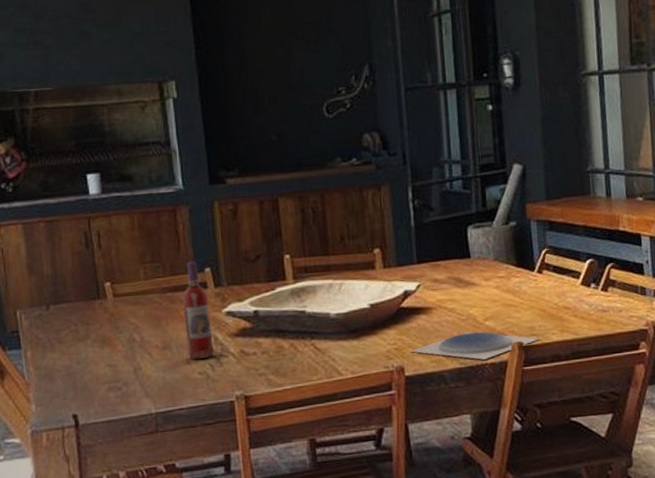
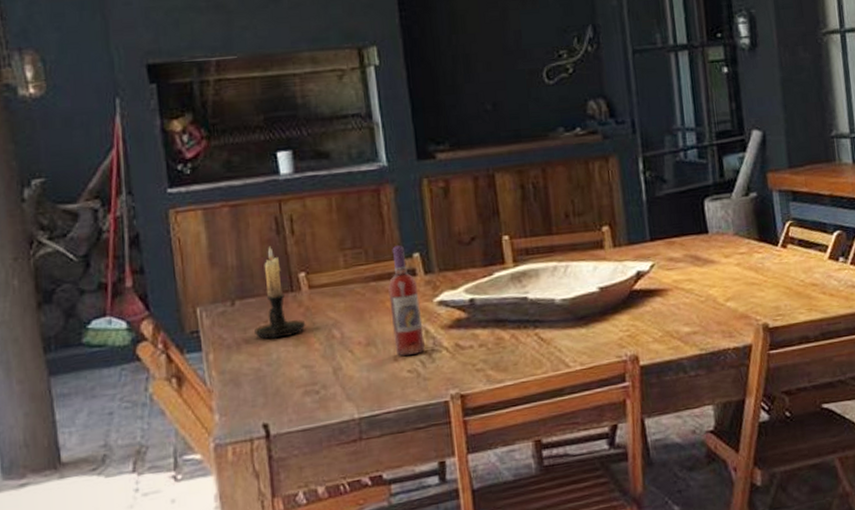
candle holder: none [66,258,111,341] -> present [254,246,306,340]
plate: present [410,332,540,360] -> none [645,313,786,345]

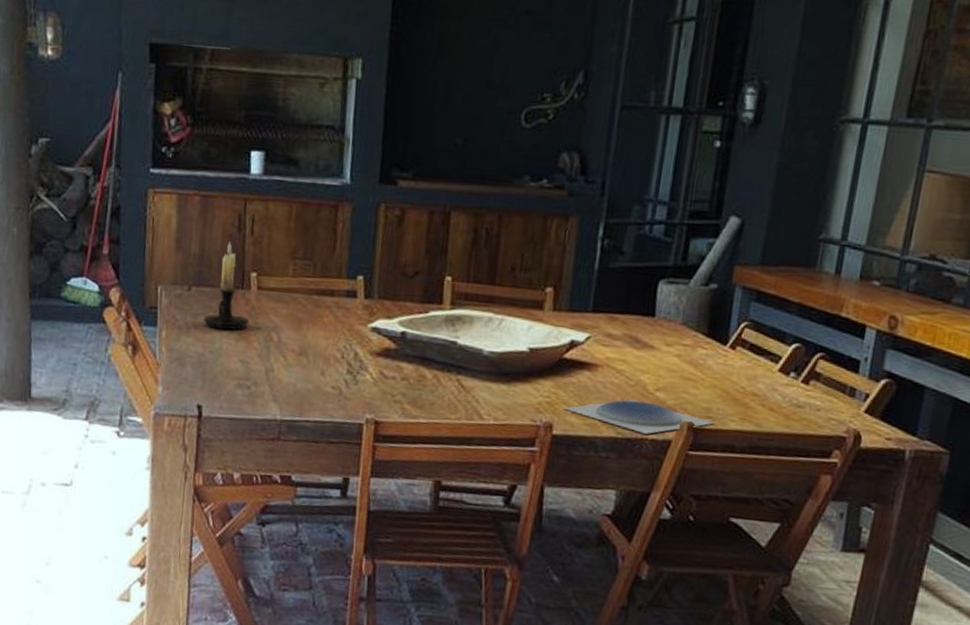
wine bottle: present [388,245,425,357] -> none [324,265,356,374]
plate: none [645,313,786,345] -> present [563,399,715,434]

